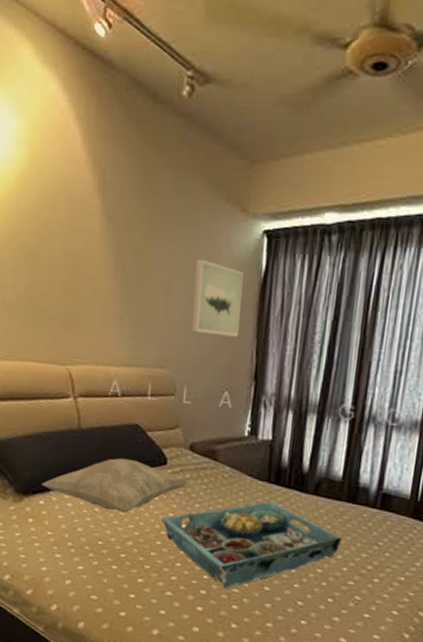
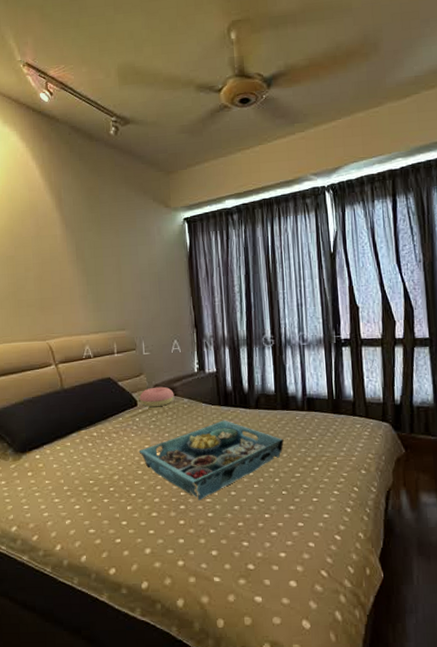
decorative pillow: present [41,458,188,513] -> none [36,406,157,453]
cushion: none [171,445,215,471] -> present [139,386,175,408]
wall art: present [191,259,244,337] -> none [138,244,177,299]

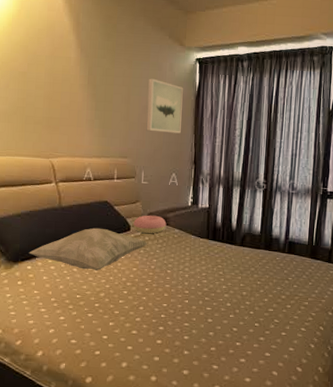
decorative pillow: none [36,406,157,453] -> present [29,227,147,270]
wall art: none [138,244,177,299] -> present [146,78,183,134]
serving tray: present [138,420,284,501] -> none [126,253,262,324]

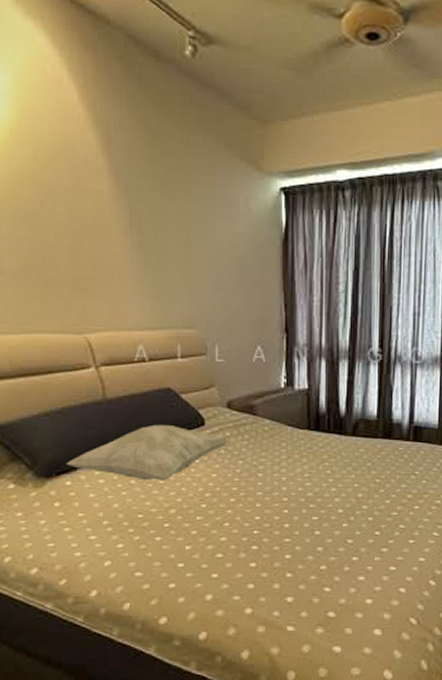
cushion: present [133,215,167,234] -> none [208,403,253,428]
wall art: present [146,78,183,134] -> none [216,217,265,292]

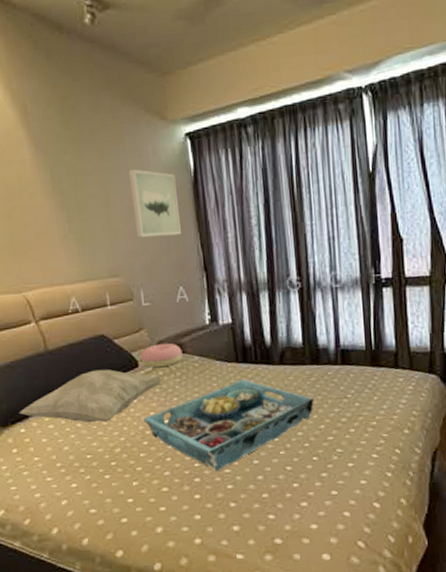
serving tray: none [203,447,382,541] -> present [143,379,314,472]
cushion: none [208,403,253,428] -> present [140,343,183,368]
wall art: none [216,217,265,292] -> present [129,169,181,238]

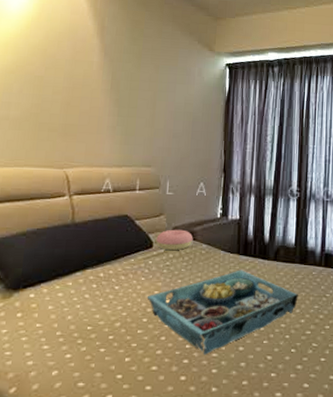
decorative pillow: present [19,369,163,423] -> none [33,245,171,296]
wall art: present [129,169,181,238] -> none [172,83,213,140]

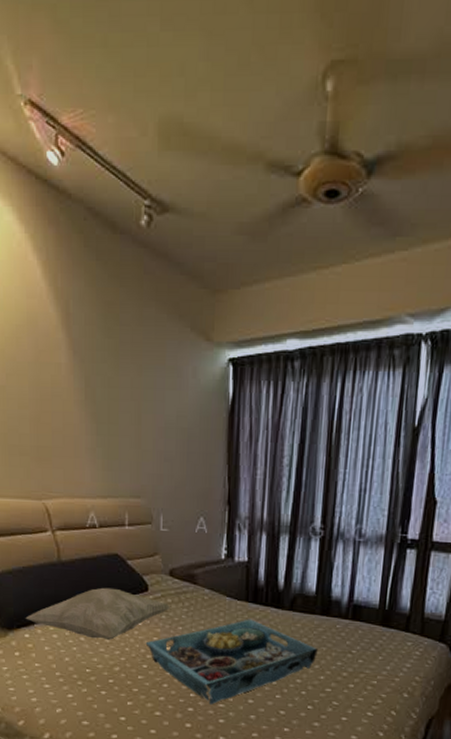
decorative pillow: none [33,245,171,296] -> present [25,587,170,640]
cushion: present [156,229,194,251] -> none [152,571,194,595]

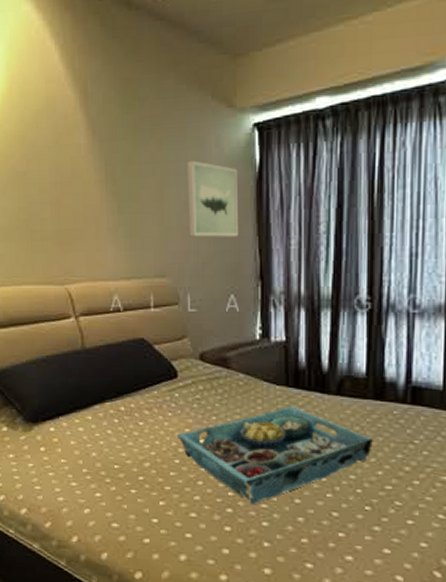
decorative pillow: present [25,587,170,640] -> none [50,375,202,432]
wall art: none [164,389,212,464] -> present [187,160,238,237]

